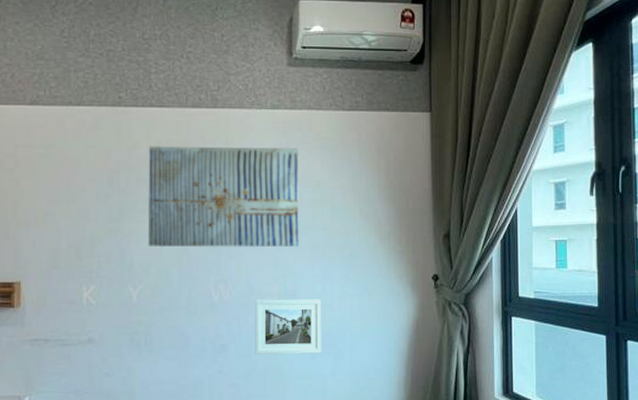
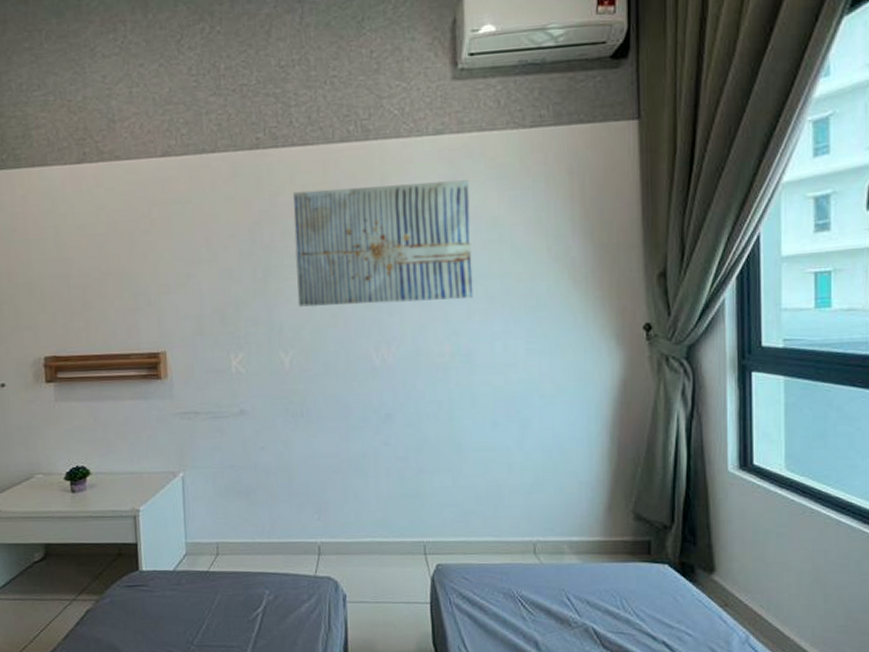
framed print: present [254,299,321,355] -> none [422,358,504,424]

